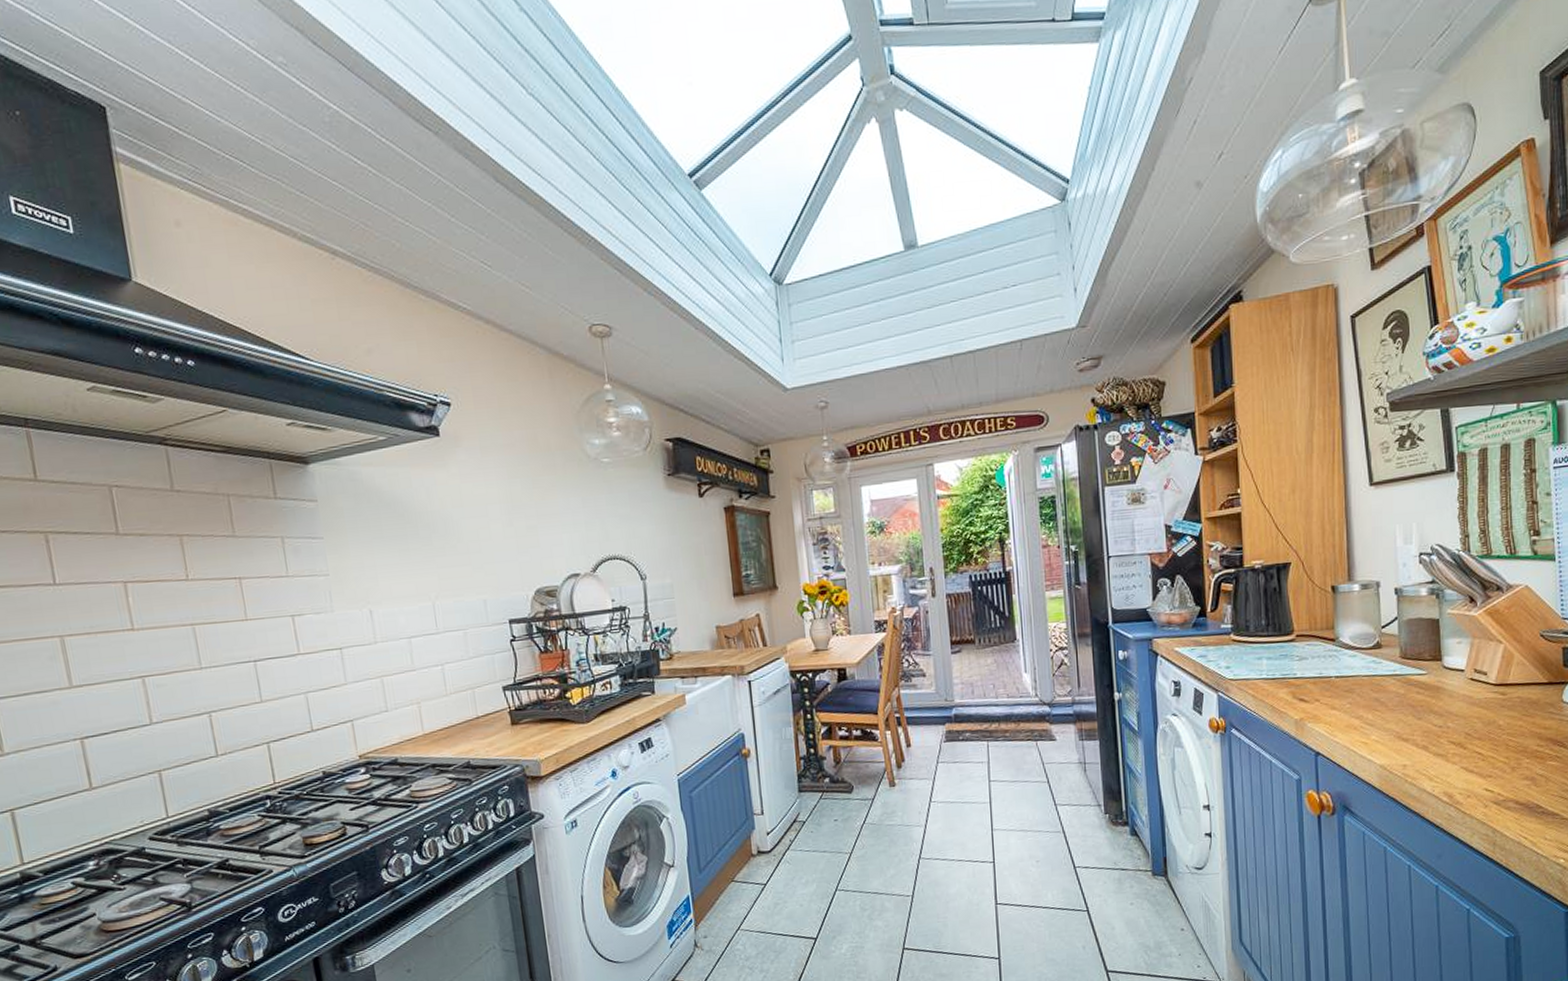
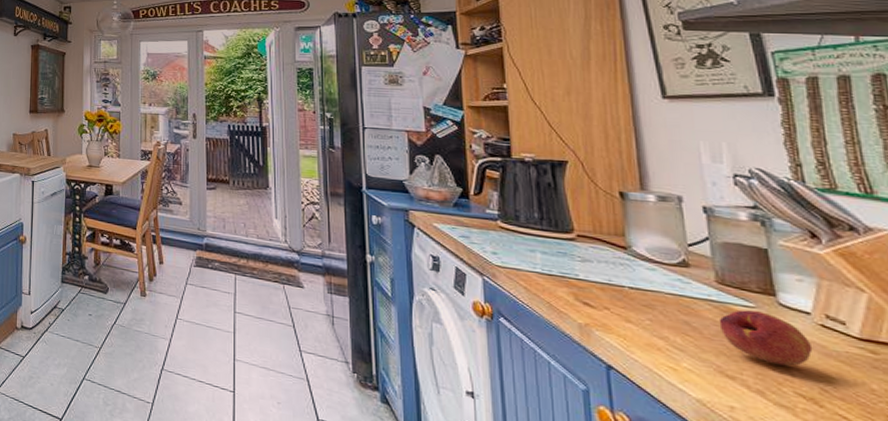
fruit: none [1400,676,1464,721] -> present [719,310,813,366]

